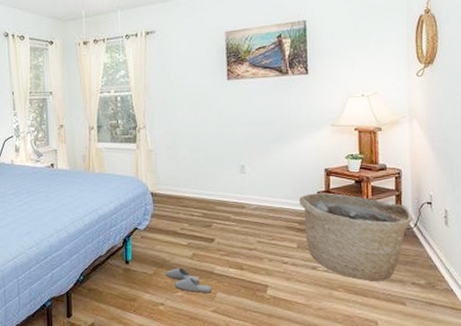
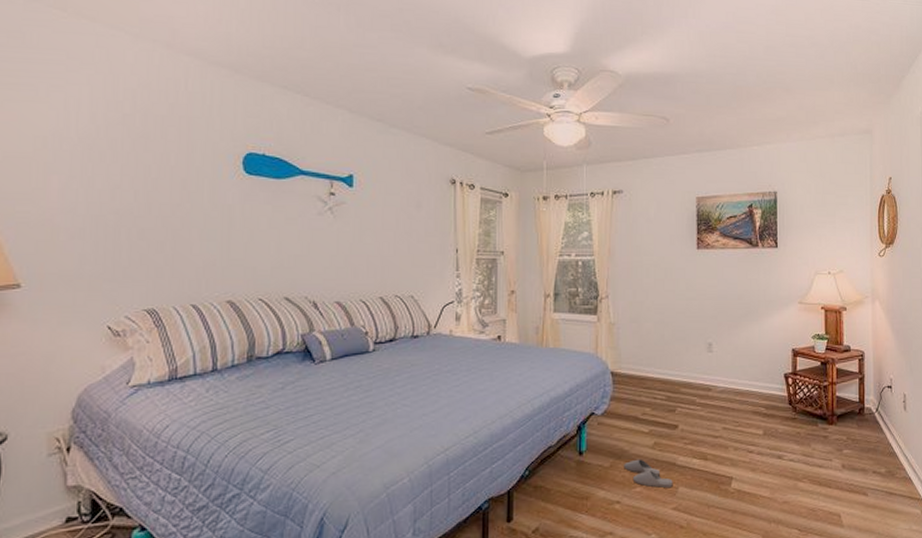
basket: present [299,193,412,282] -> none [766,375,874,471]

